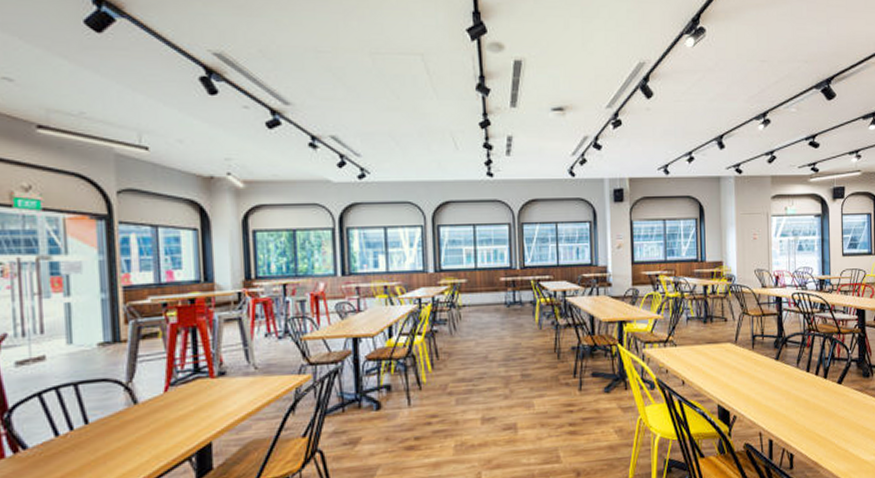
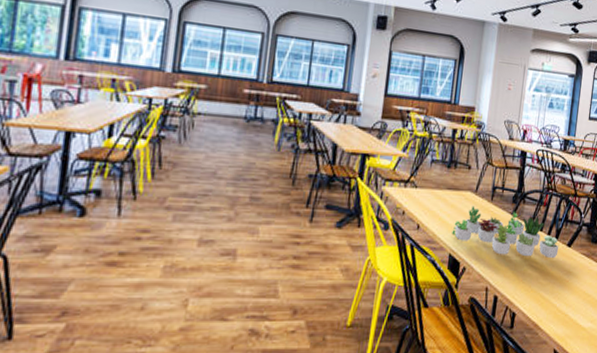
succulent plant: none [717,356,829,400] -> present [451,205,559,258]

